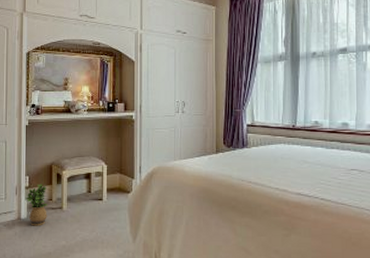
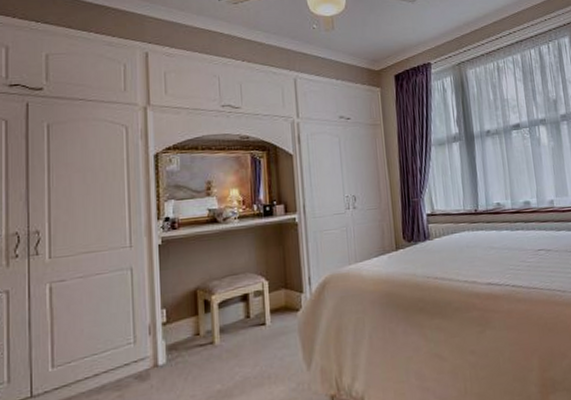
potted plant: present [26,184,47,226] -> none [163,316,194,373]

